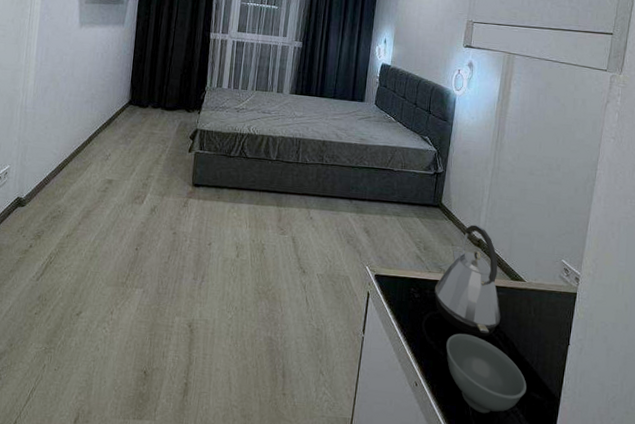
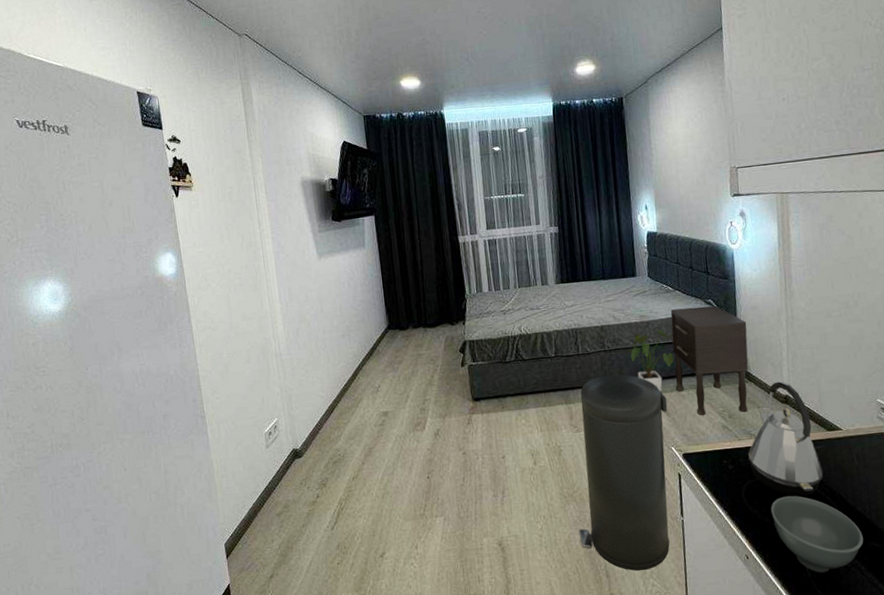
pedal bin: none [265,187,370,377] -> present [578,374,670,571]
house plant: none [342,153,384,212] -> present [626,328,674,391]
nightstand: none [381,139,456,247] -> present [670,305,749,416]

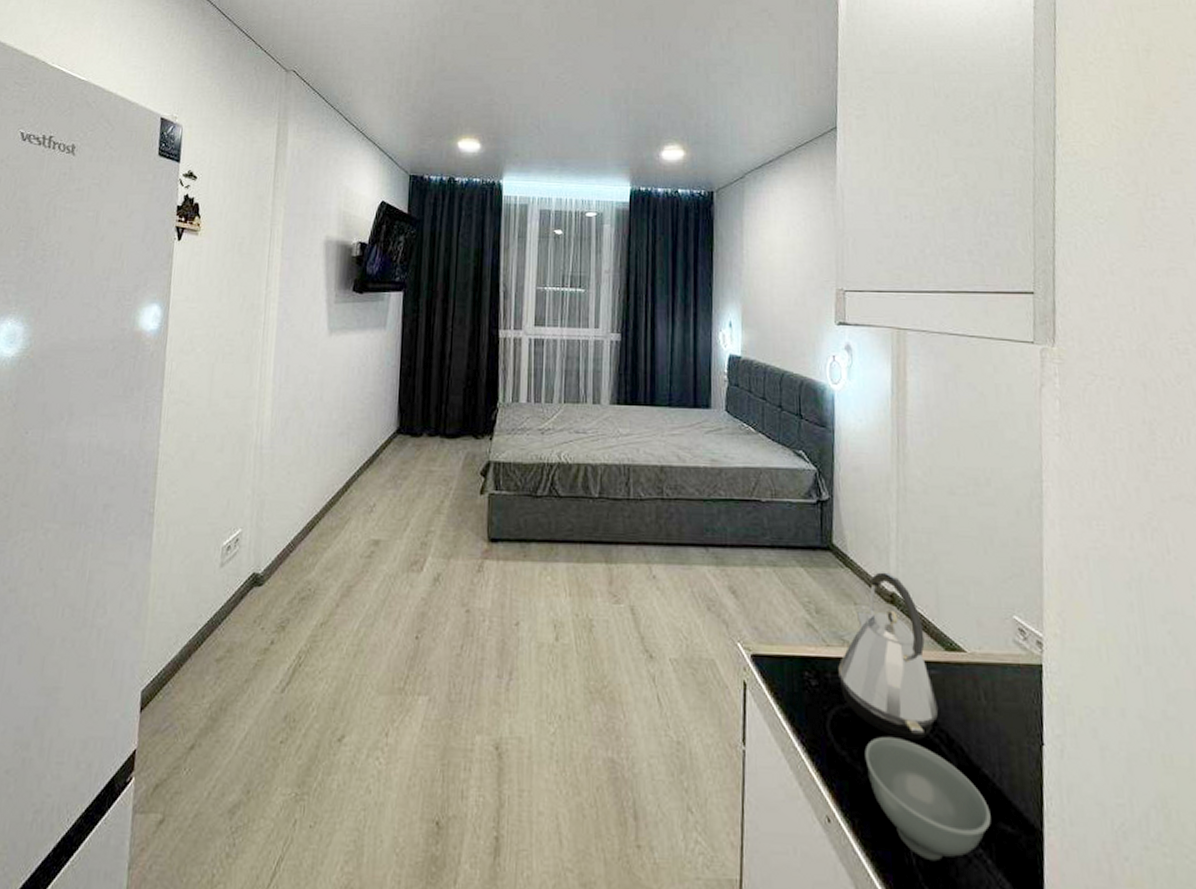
pedal bin: present [578,374,670,571] -> none [603,532,737,817]
house plant: present [626,328,674,391] -> none [690,479,750,563]
nightstand: present [670,305,749,416] -> none [749,457,846,608]

